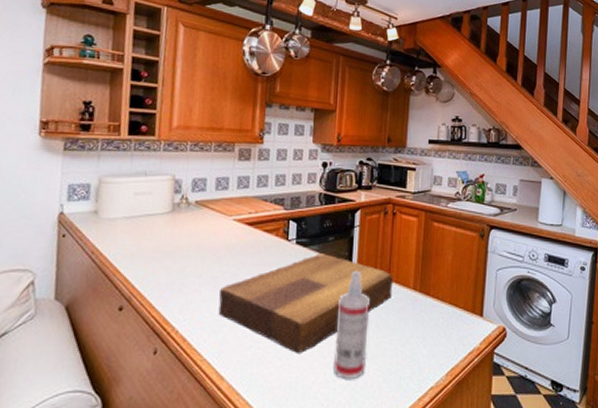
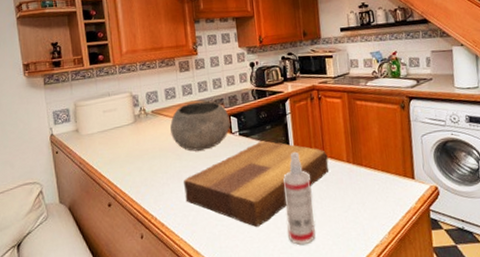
bowl: none [214,197,288,256] -> present [170,101,230,151]

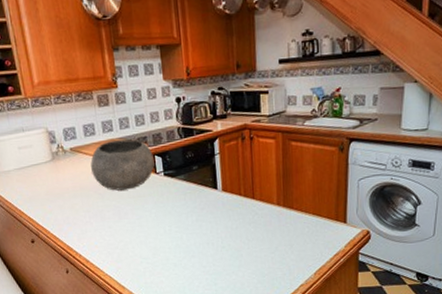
cutting board: present [183,140,329,227] -> none [106,181,258,265]
spray bottle: present [283,151,316,245] -> none [210,193,241,283]

